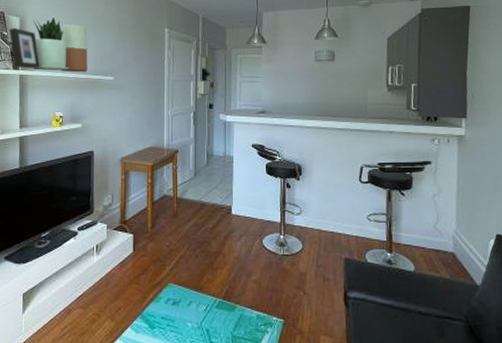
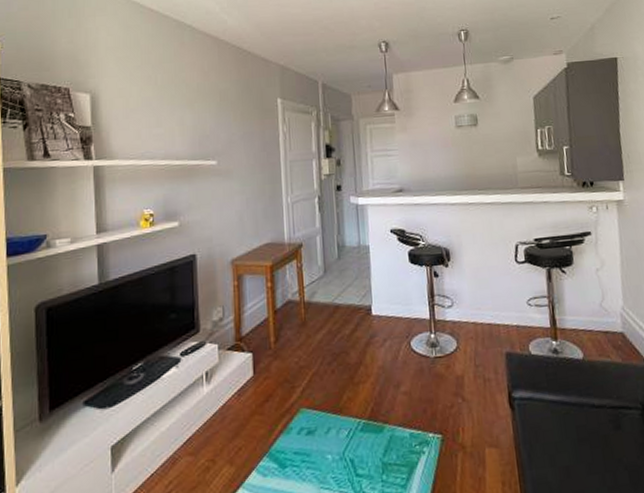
picture frame: present [9,28,41,69] -> none [77,107,121,158]
planter: present [32,17,69,71] -> none [107,92,159,159]
vase: present [61,24,88,73] -> none [147,99,183,159]

